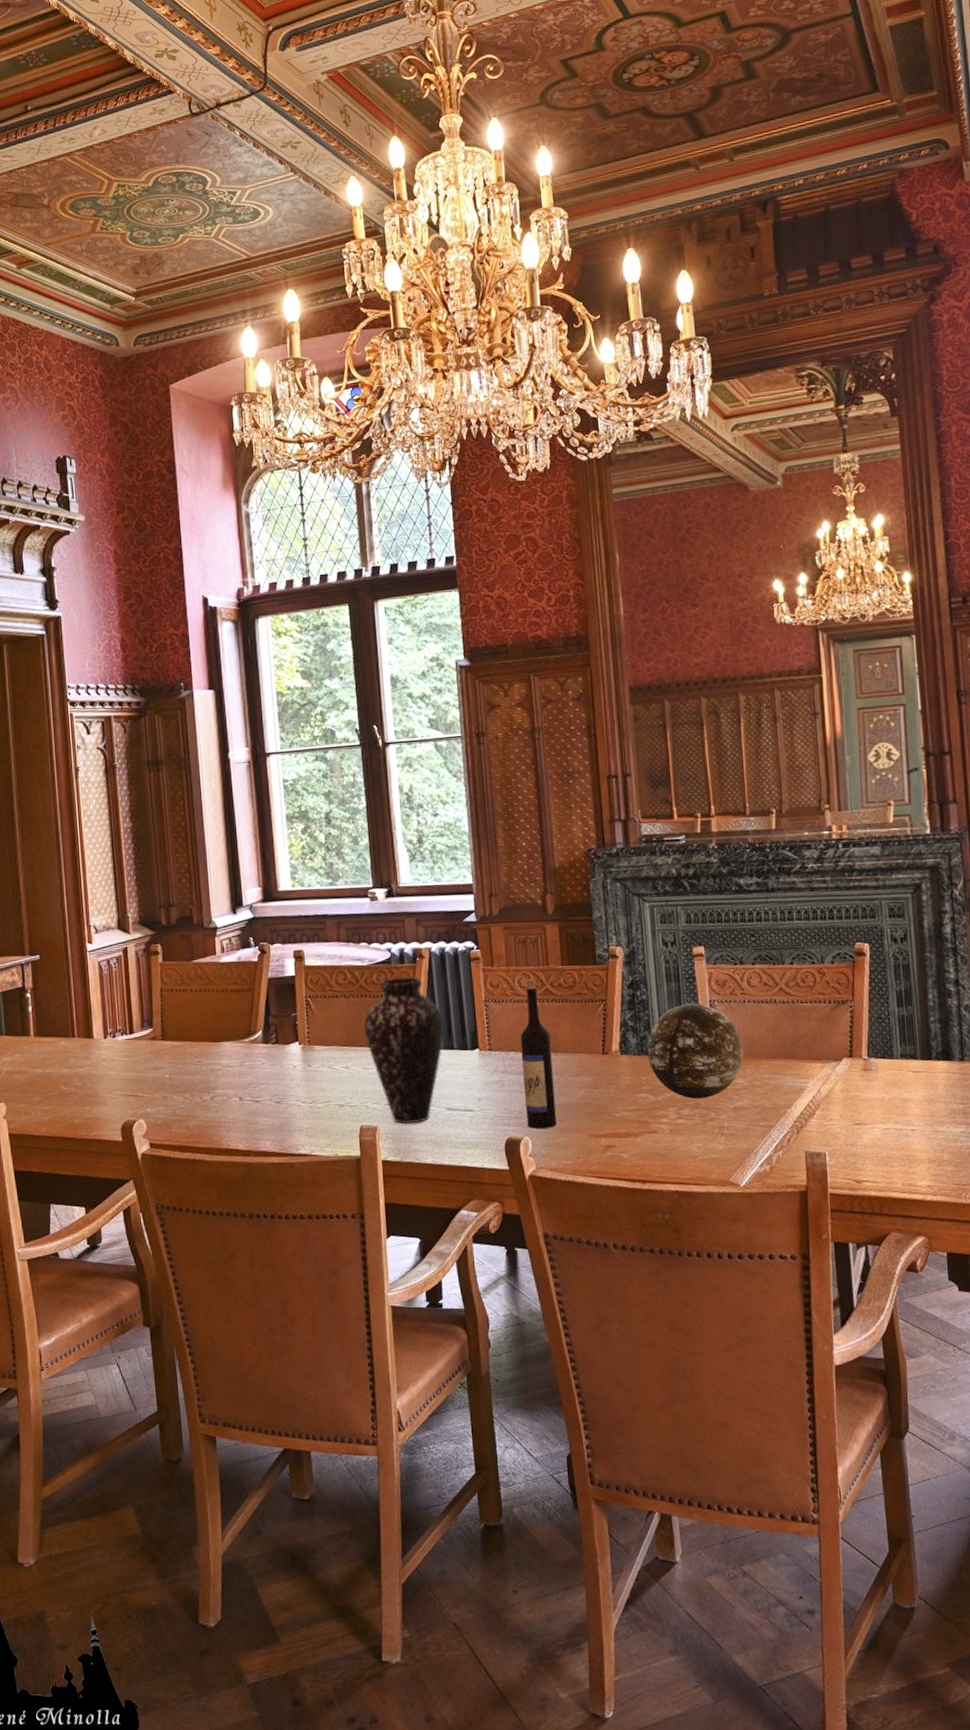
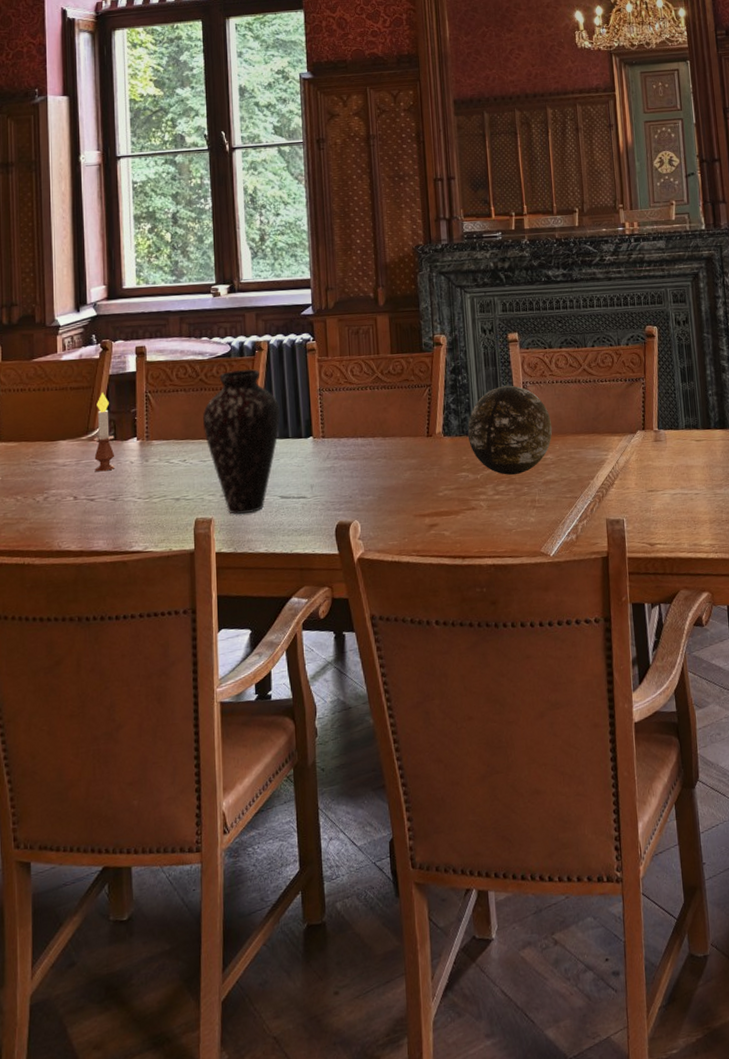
candle: none [256,996,279,1075] -> present [94,392,115,472]
wine bottle: present [520,979,557,1129] -> none [351,367,384,512]

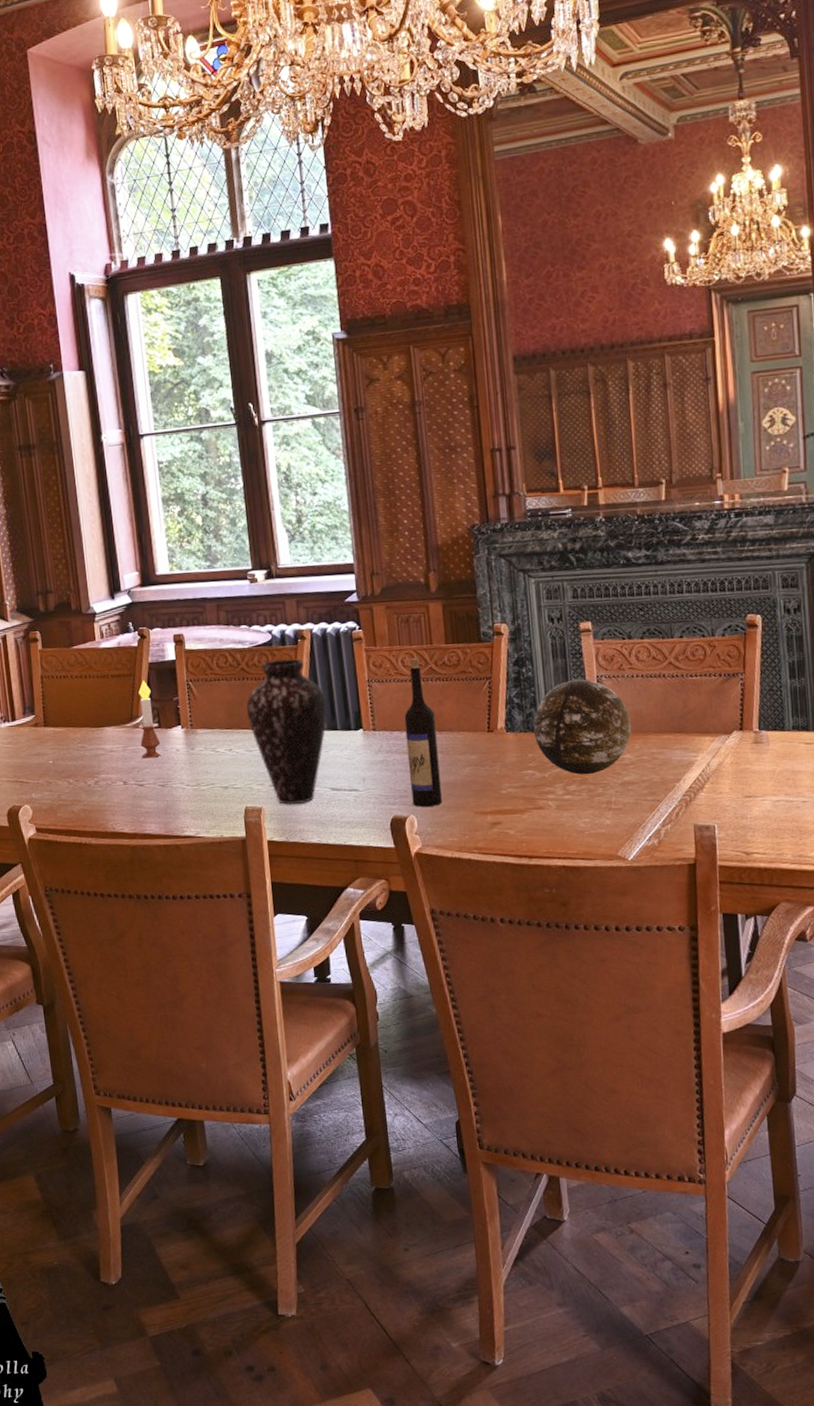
wine bottle: none [351,367,384,512] -> present [404,658,442,807]

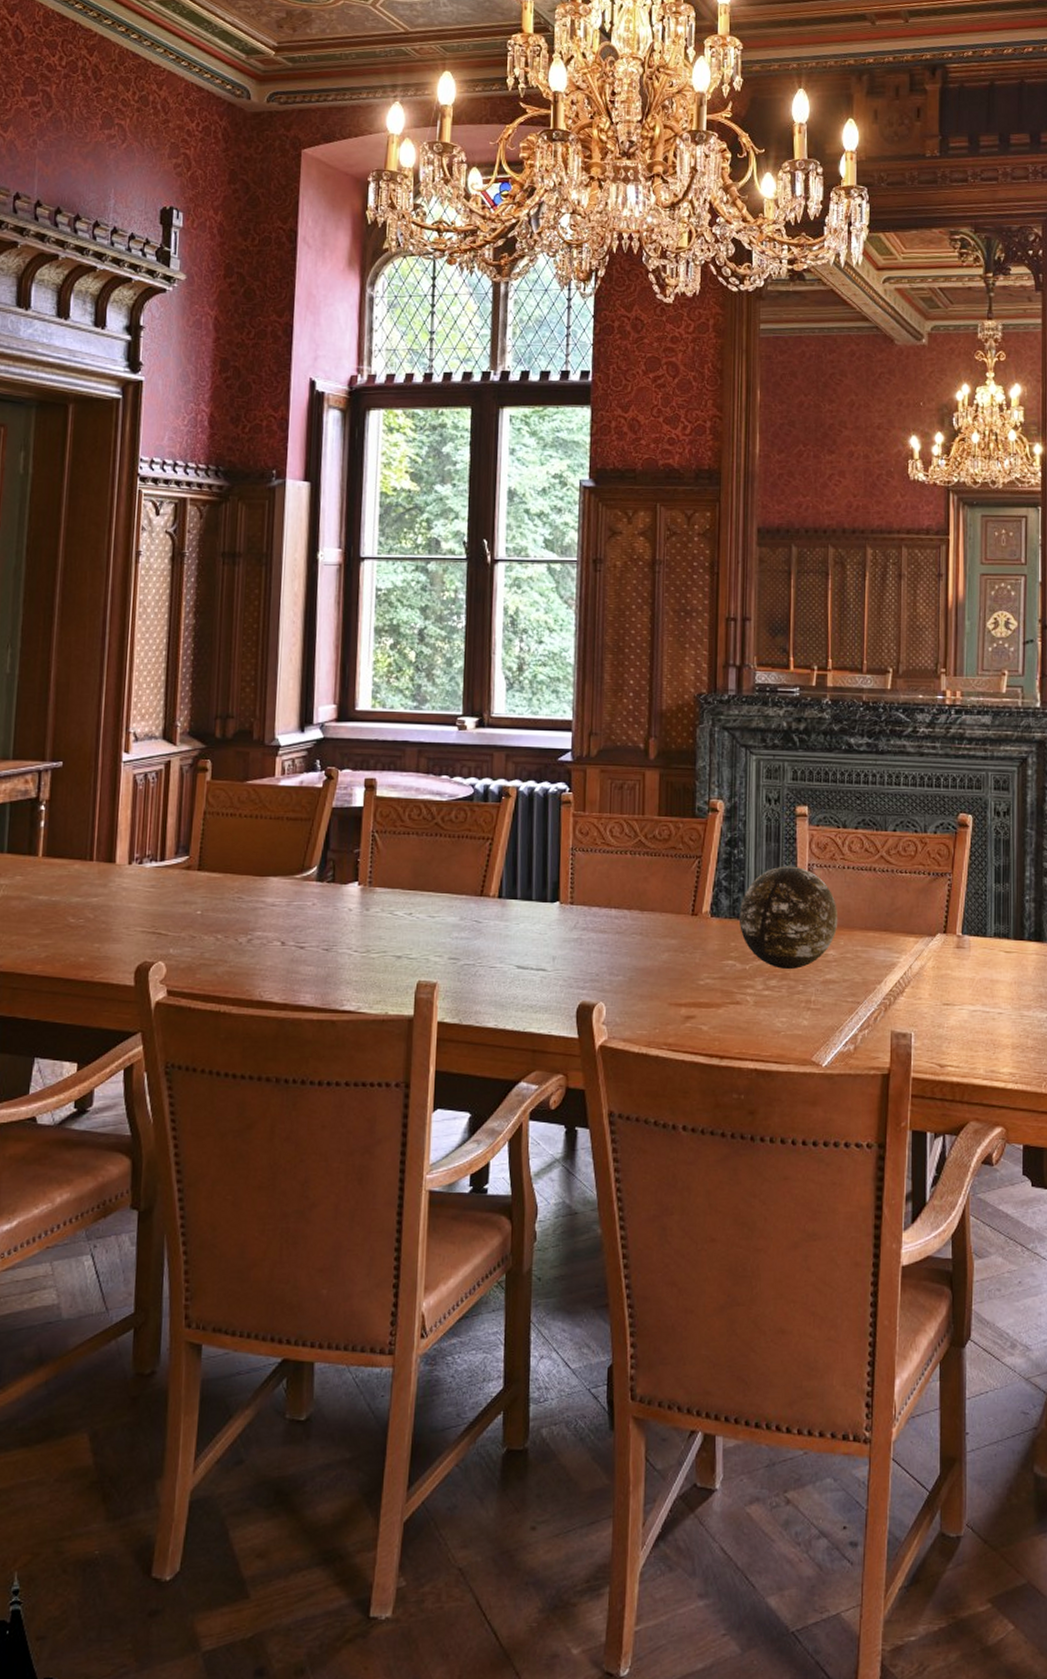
candle: present [138,680,162,759] -> none [307,827,333,917]
vase: present [246,659,328,804] -> none [434,816,525,981]
wine bottle: present [404,658,442,807] -> none [603,829,638,993]

